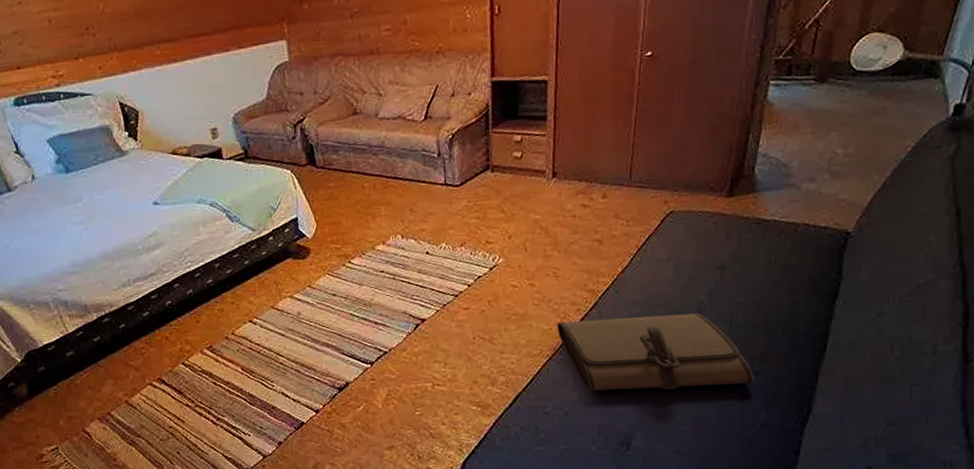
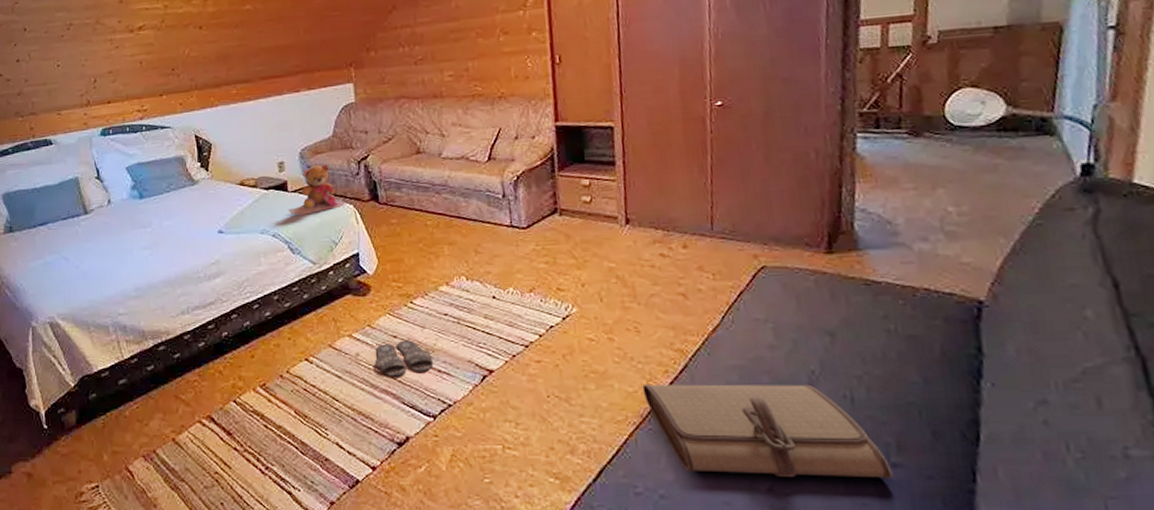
teddy bear: none [224,128,282,184] -> present [287,164,345,217]
slippers: none [315,297,371,332] -> present [374,340,434,377]

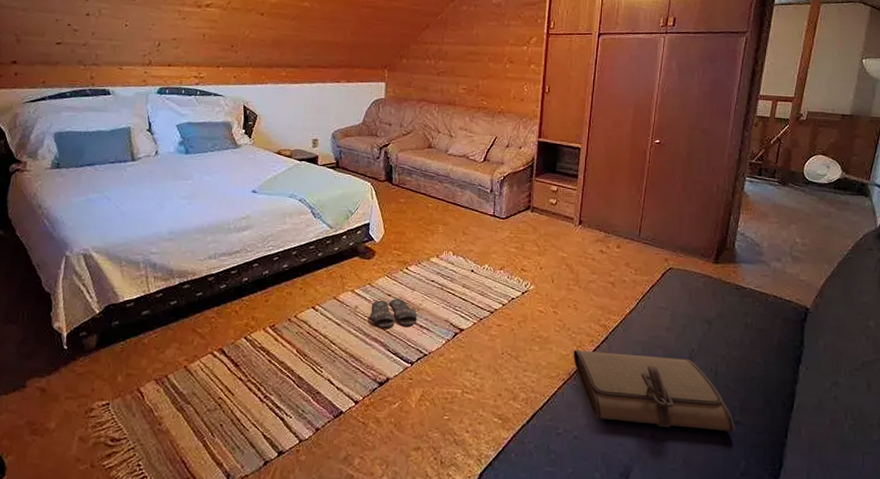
teddy bear: present [287,164,345,217] -> none [315,145,364,187]

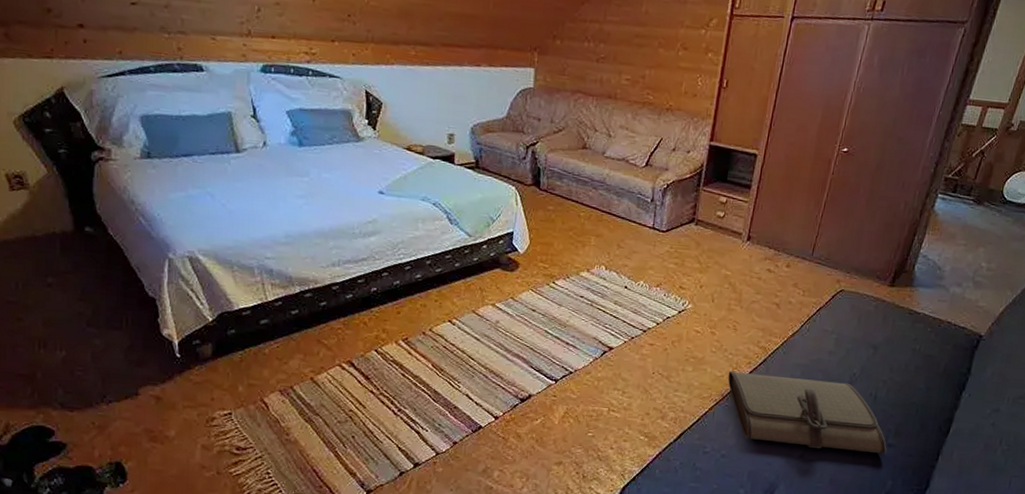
slippers: present [369,298,418,329] -> none [511,314,564,345]

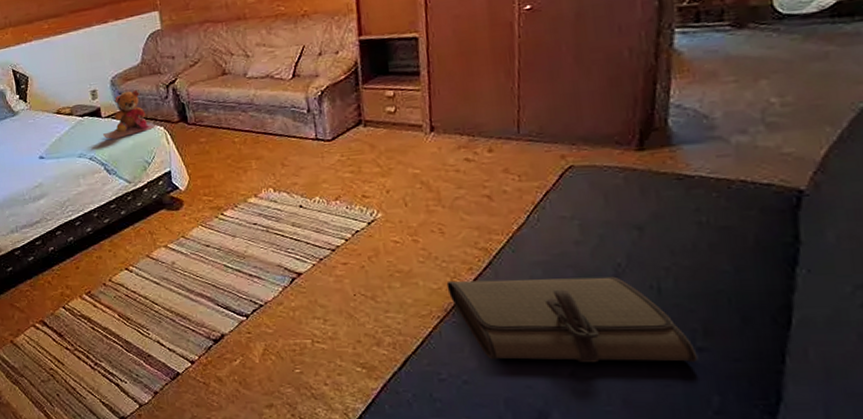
teddy bear: none [451,142,507,190] -> present [102,89,155,140]

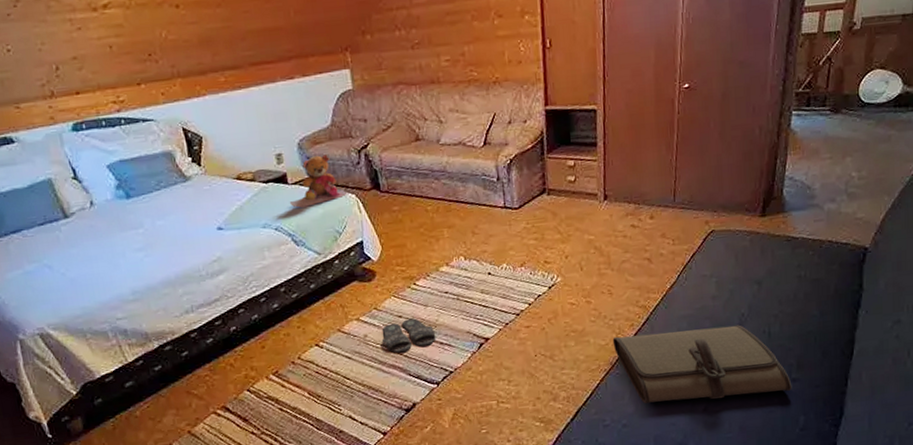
slippers: none [189,248,245,282] -> present [381,318,436,353]

